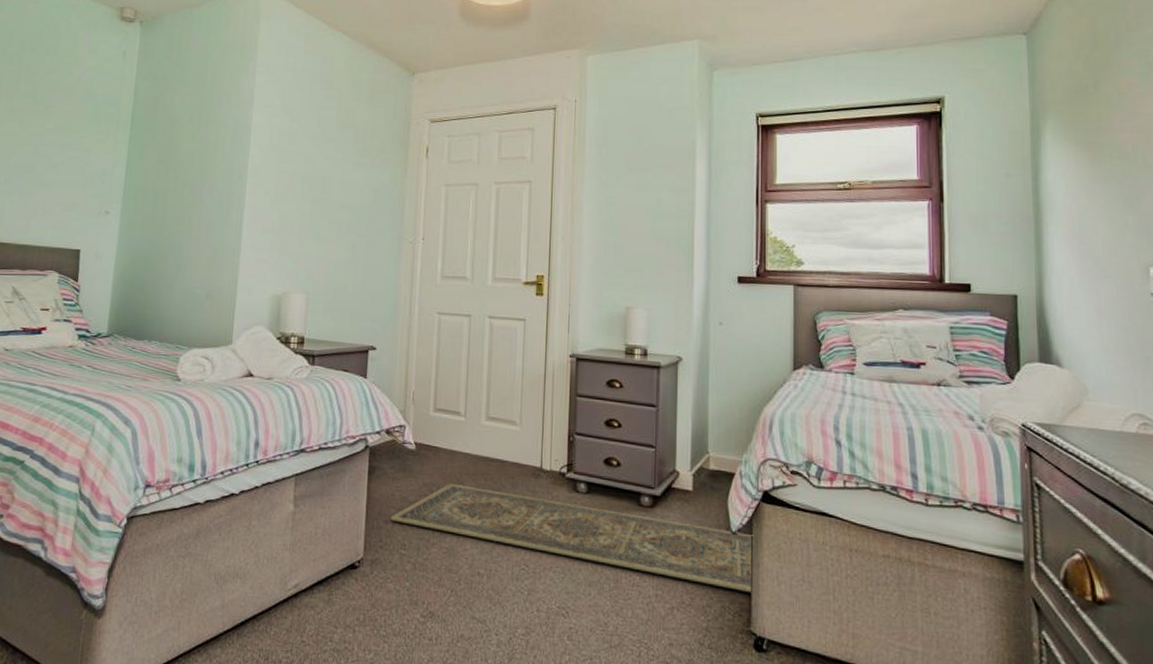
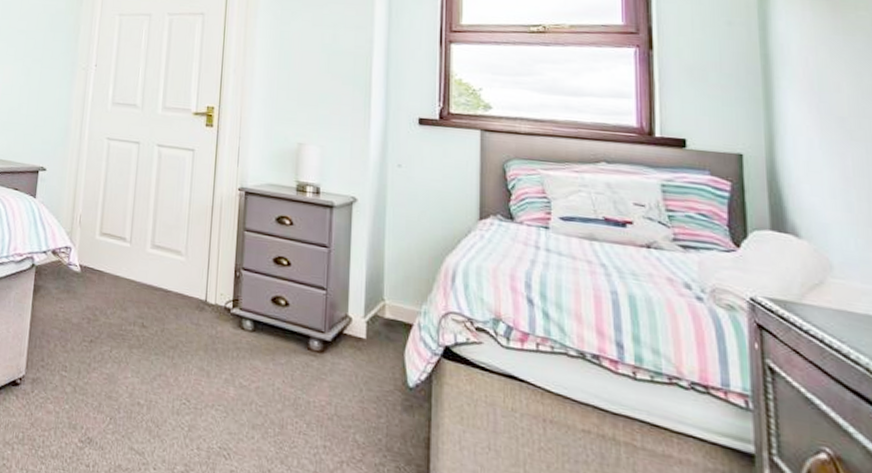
rug: present [390,483,754,594] -> none [53,308,434,456]

